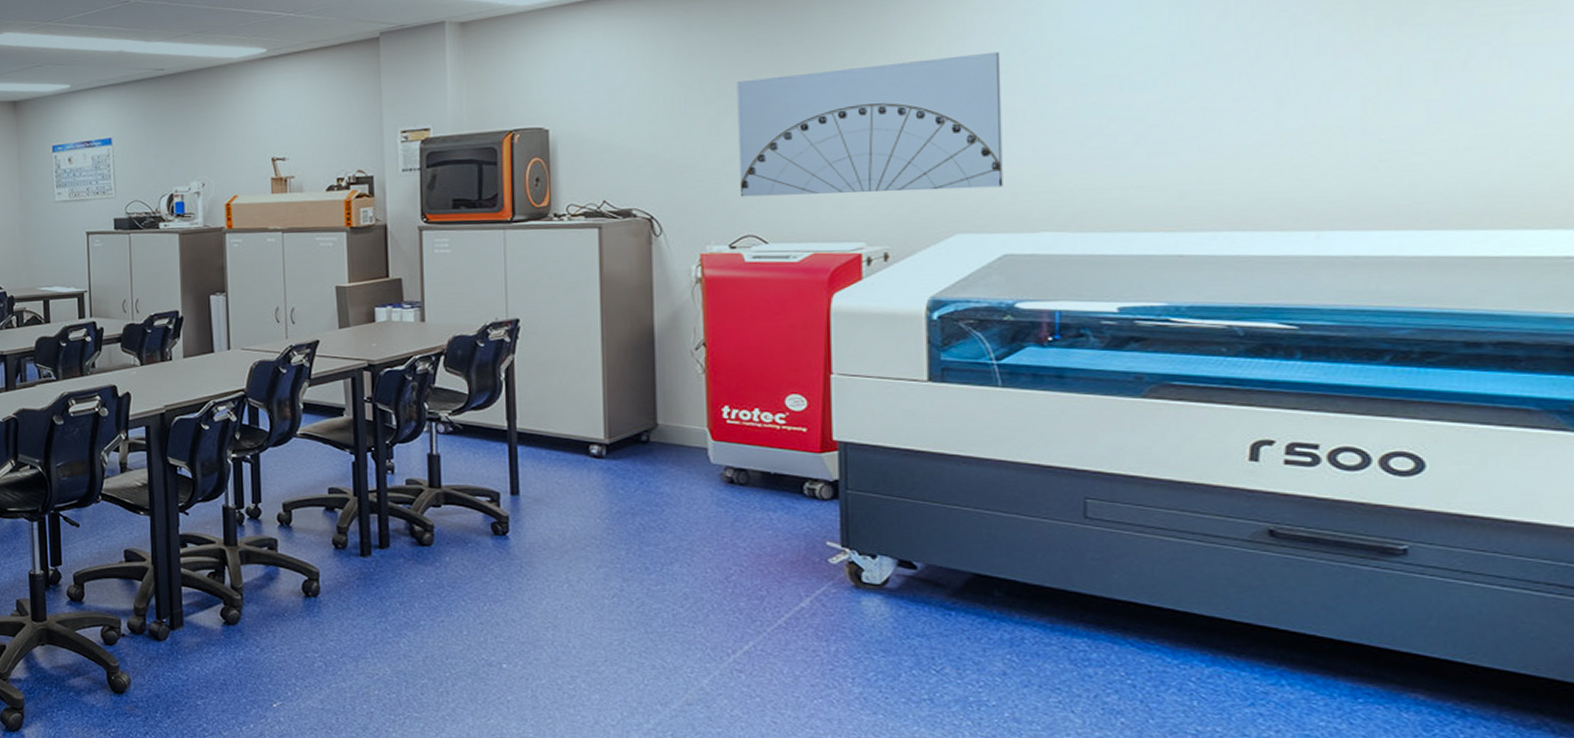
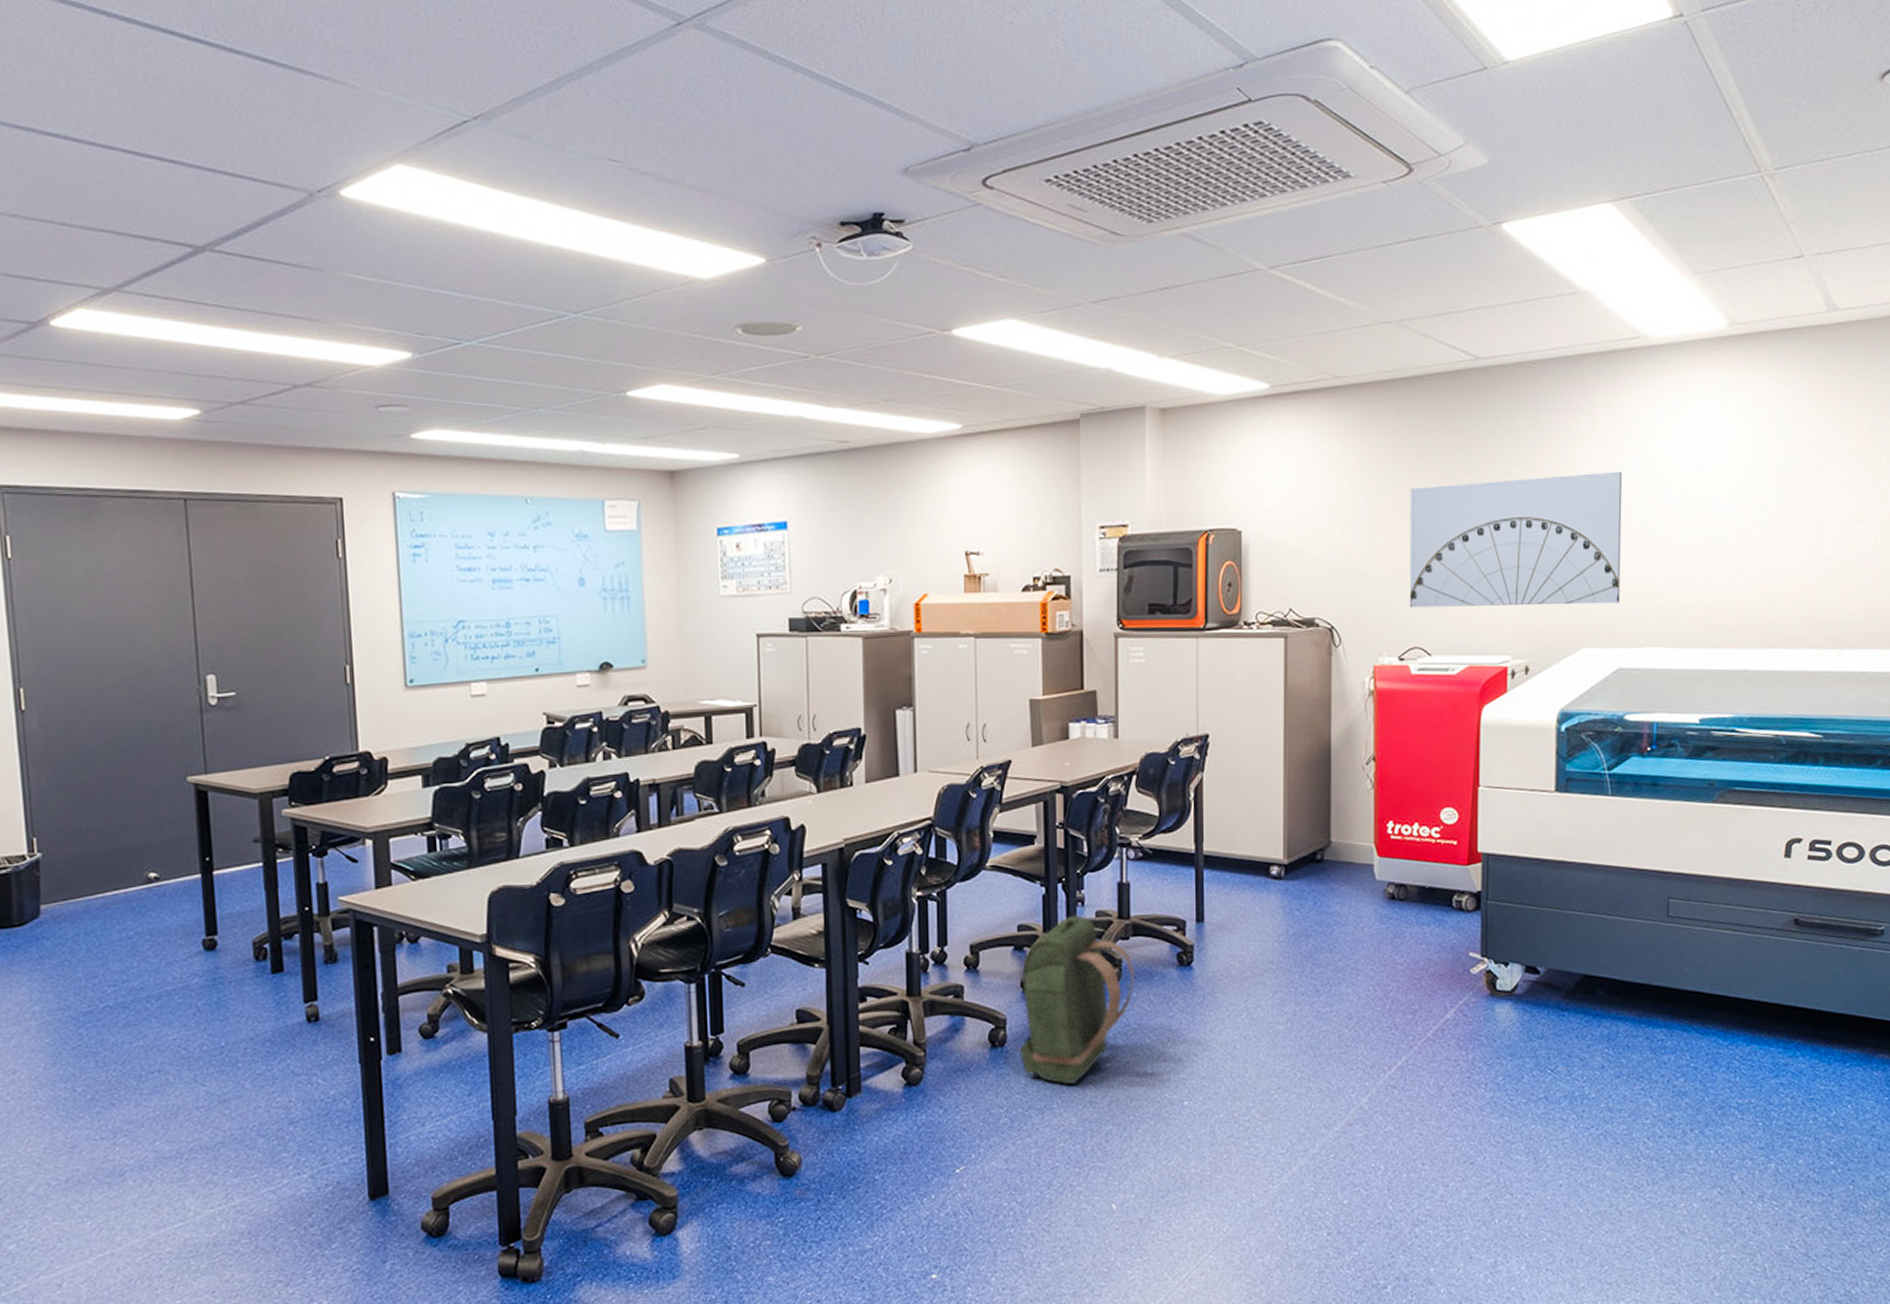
backpack: none [330,482,448,637] -> present [1017,915,1136,1084]

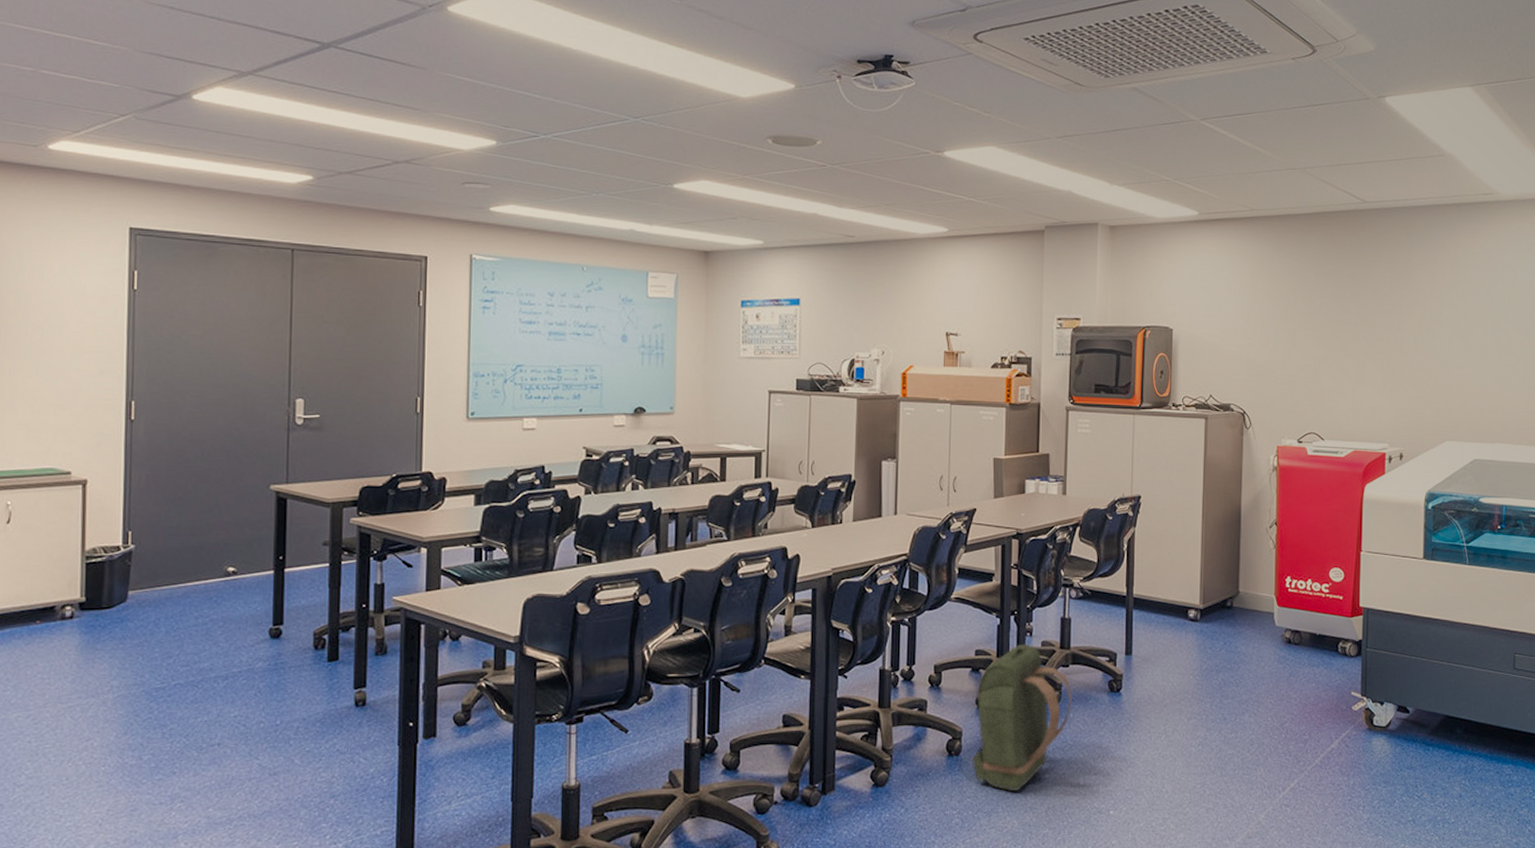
wall art: present [1409,471,1623,608] -> none [1307,299,1479,406]

